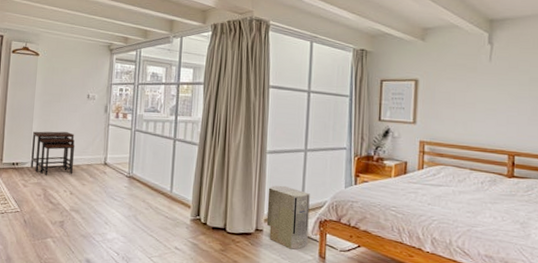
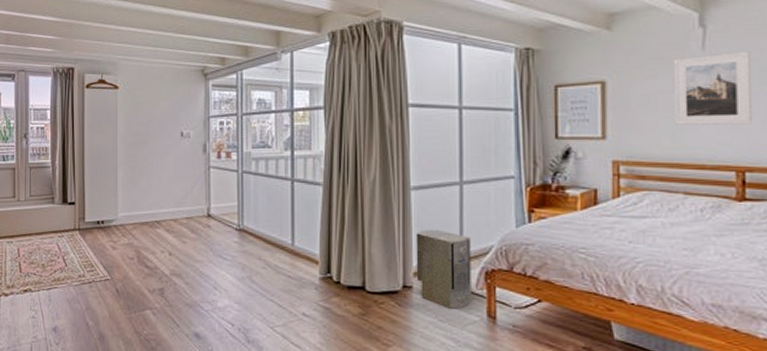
desk: present [30,131,75,175] -> none [119,180,171,234]
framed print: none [466,65,524,120] -> present [673,52,753,125]

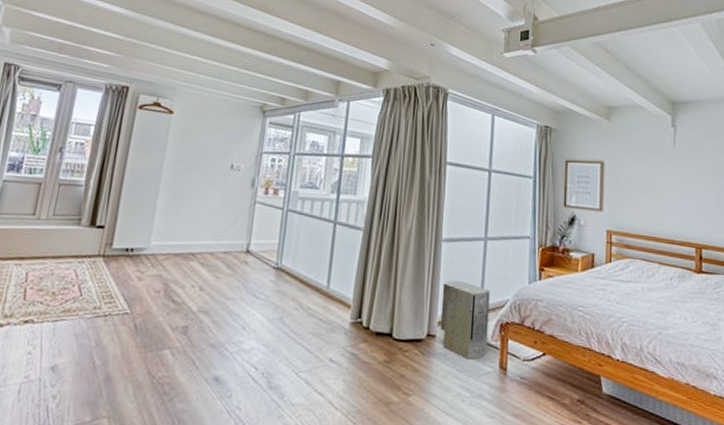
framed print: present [673,52,753,125] -> none [653,150,708,210]

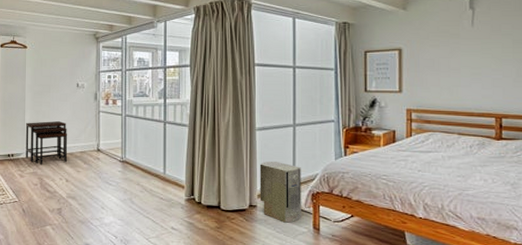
desk: none [150,208,211,265] -> present [26,121,68,165]

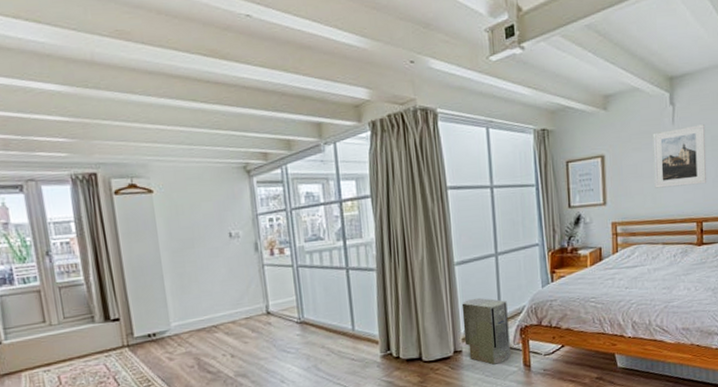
desk: present [26,121,68,165] -> none [167,283,229,341]
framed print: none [451,28,508,83] -> present [652,124,707,188]

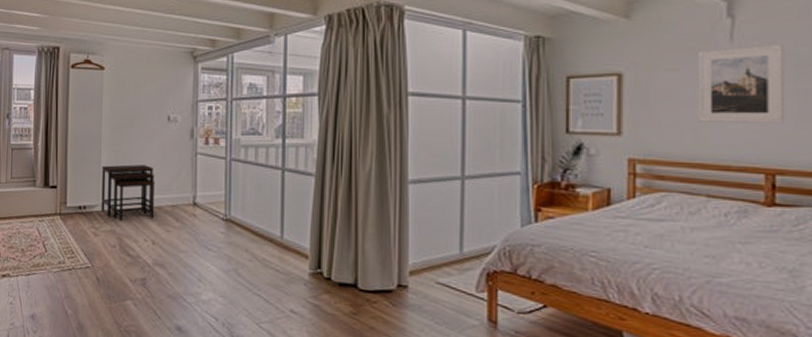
desk: none [167,283,229,341] -> present [101,164,156,221]
air purifier: present [461,297,511,365] -> none [412,225,472,312]

